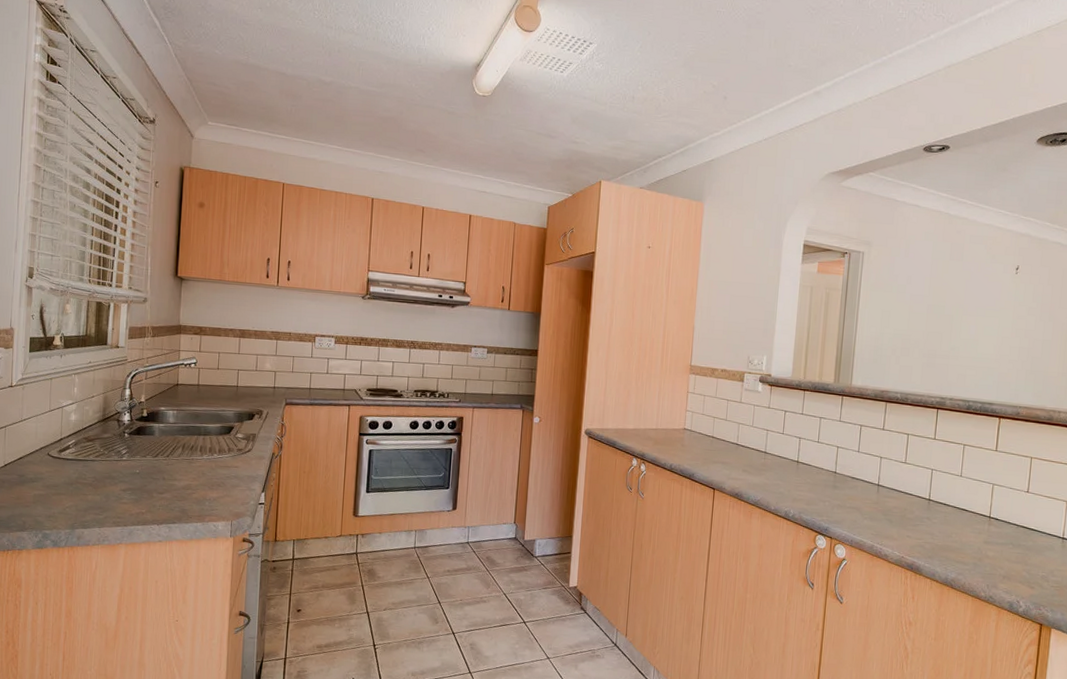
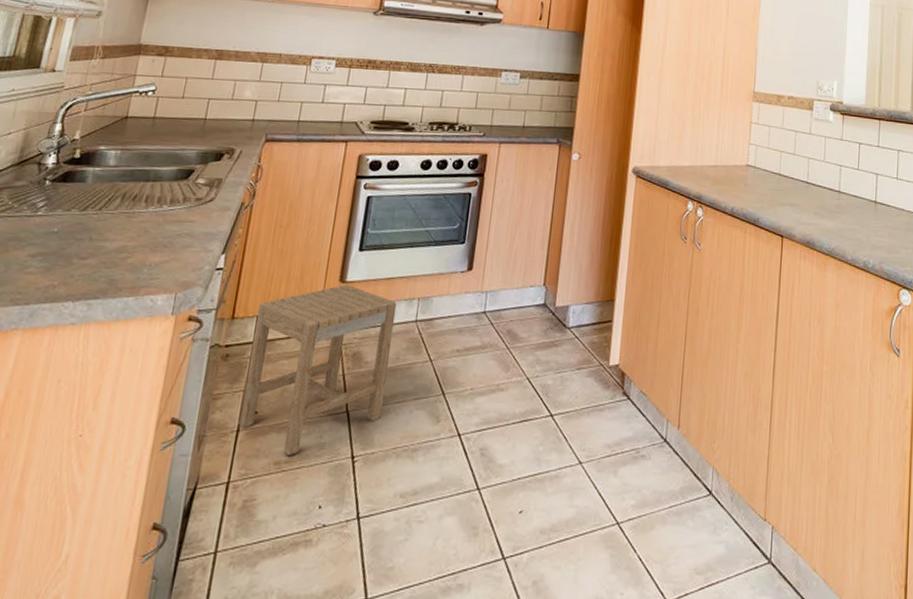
stool: none [289,518,399,642] -> present [239,285,397,457]

